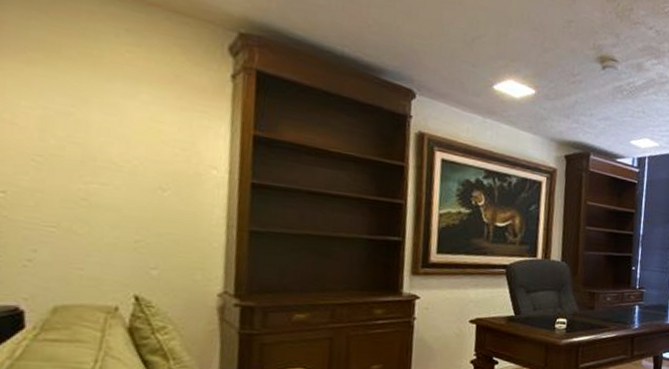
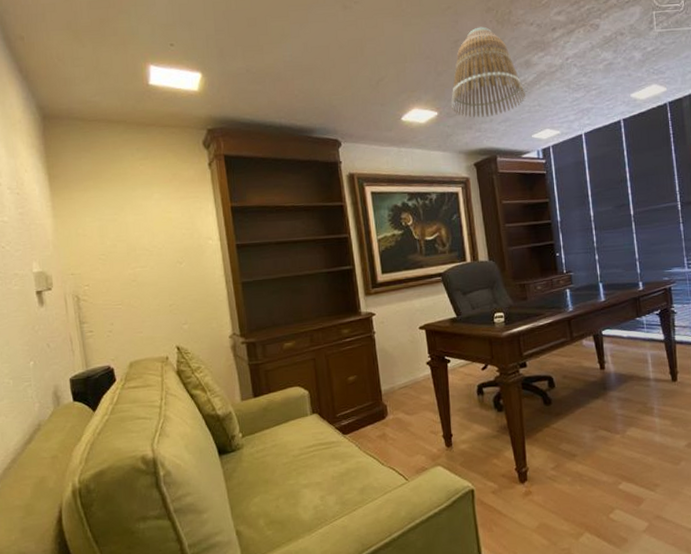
lamp shade: none [551,14,632,111] -> present [450,26,526,118]

